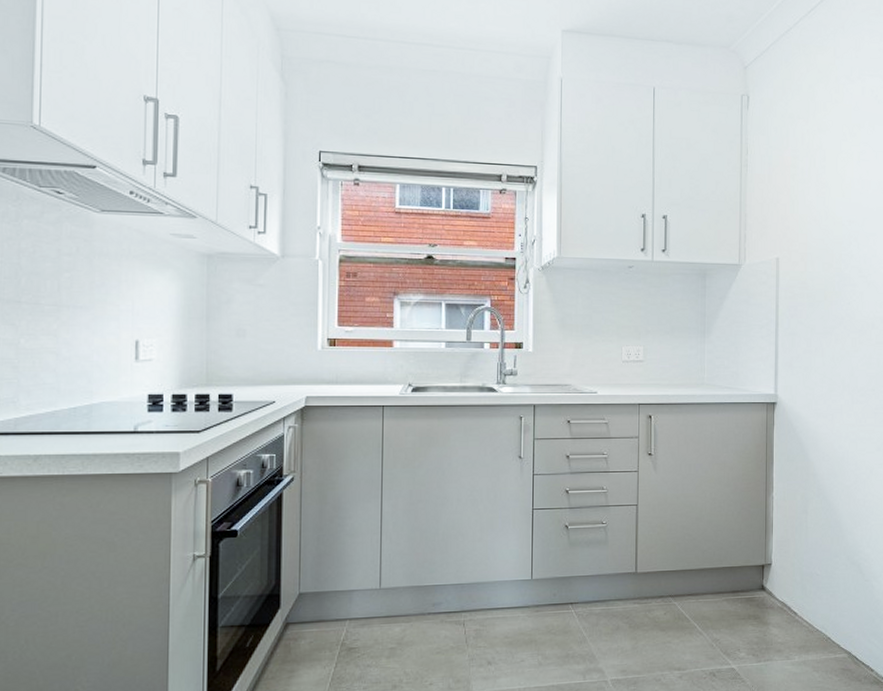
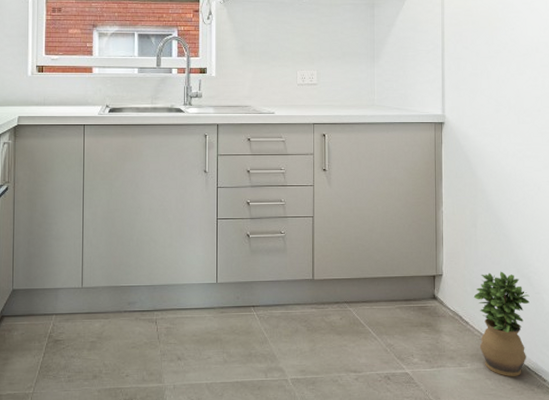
potted plant: none [802,558,859,668] -> present [473,271,530,377]

